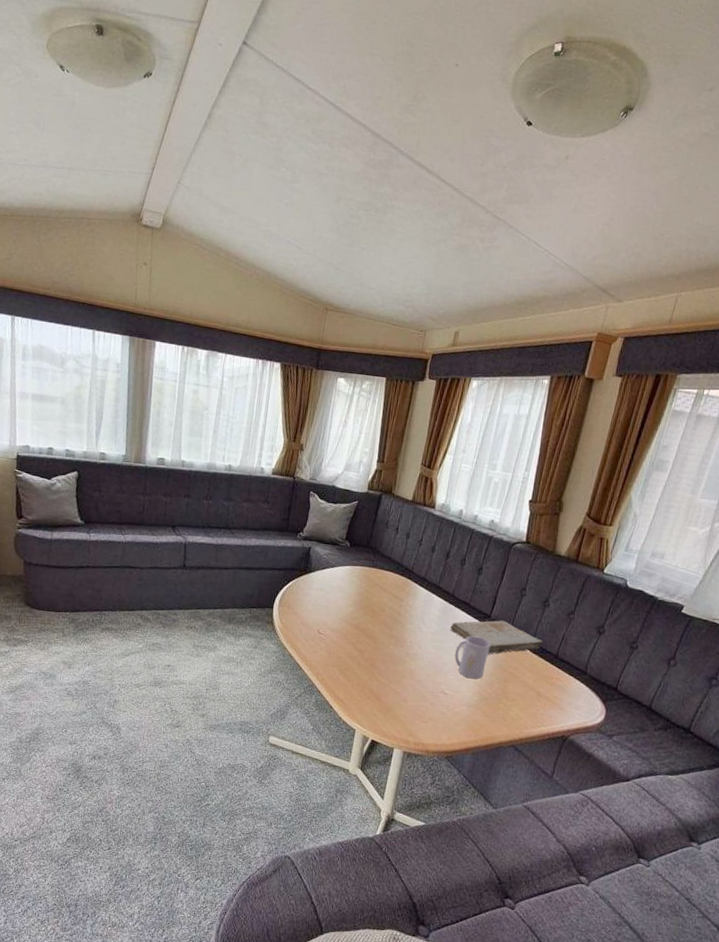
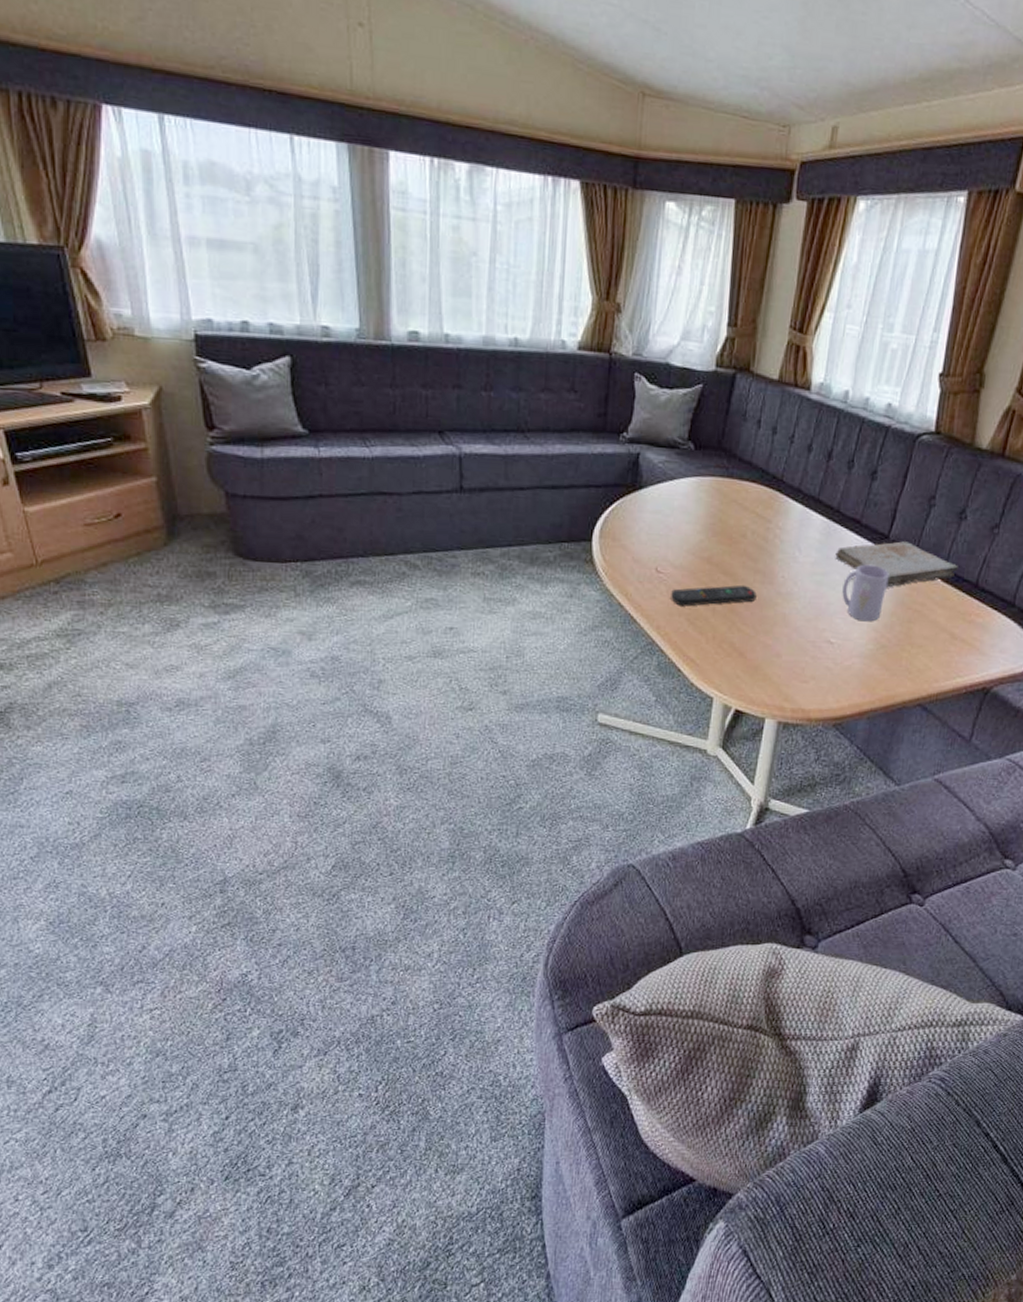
remote control: none [328,646,391,660] -> present [671,585,757,607]

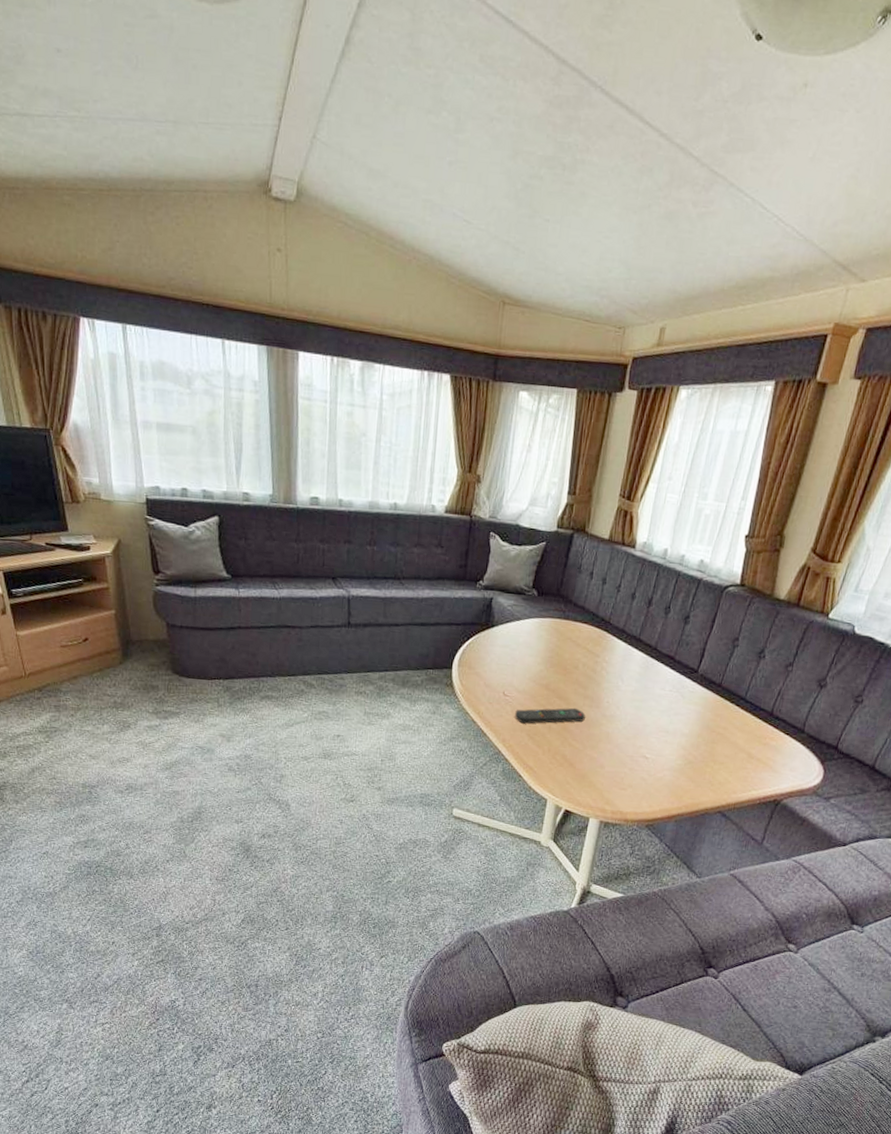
book: present [835,541,958,587] -> none [652,675,756,713]
mug: present [842,564,890,622] -> none [657,693,697,742]

